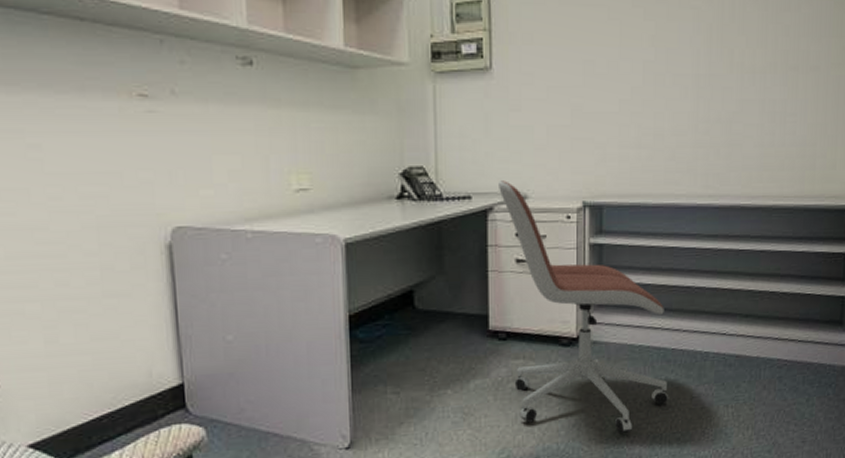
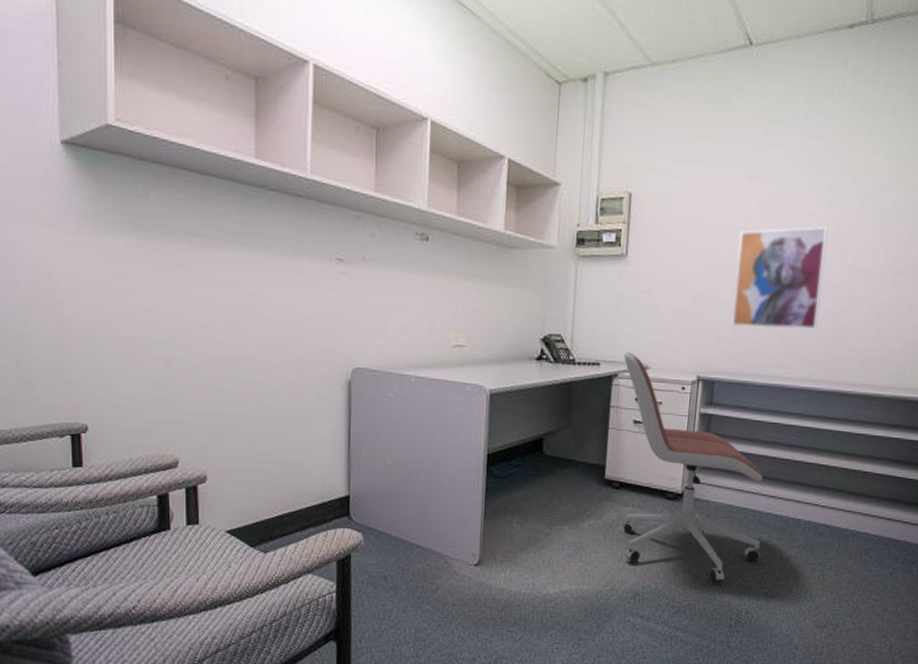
wall art: none [614,22,711,143] -> present [731,227,828,330]

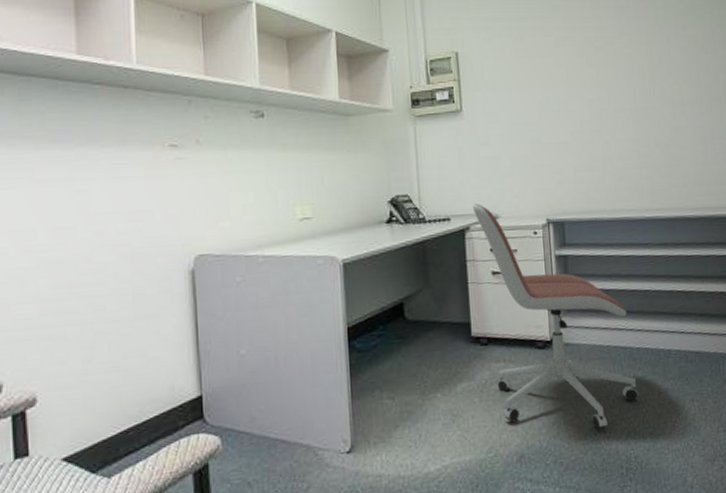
wall art: present [731,227,828,330] -> none [564,66,650,168]

